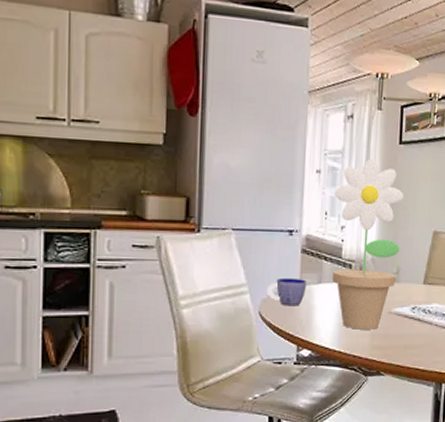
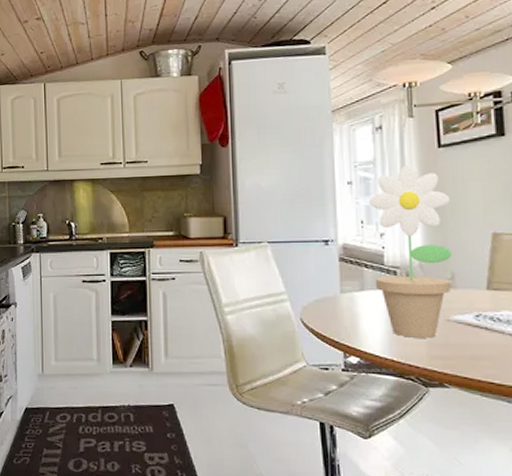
cup: present [267,277,307,306] -> none [307,285,349,313]

